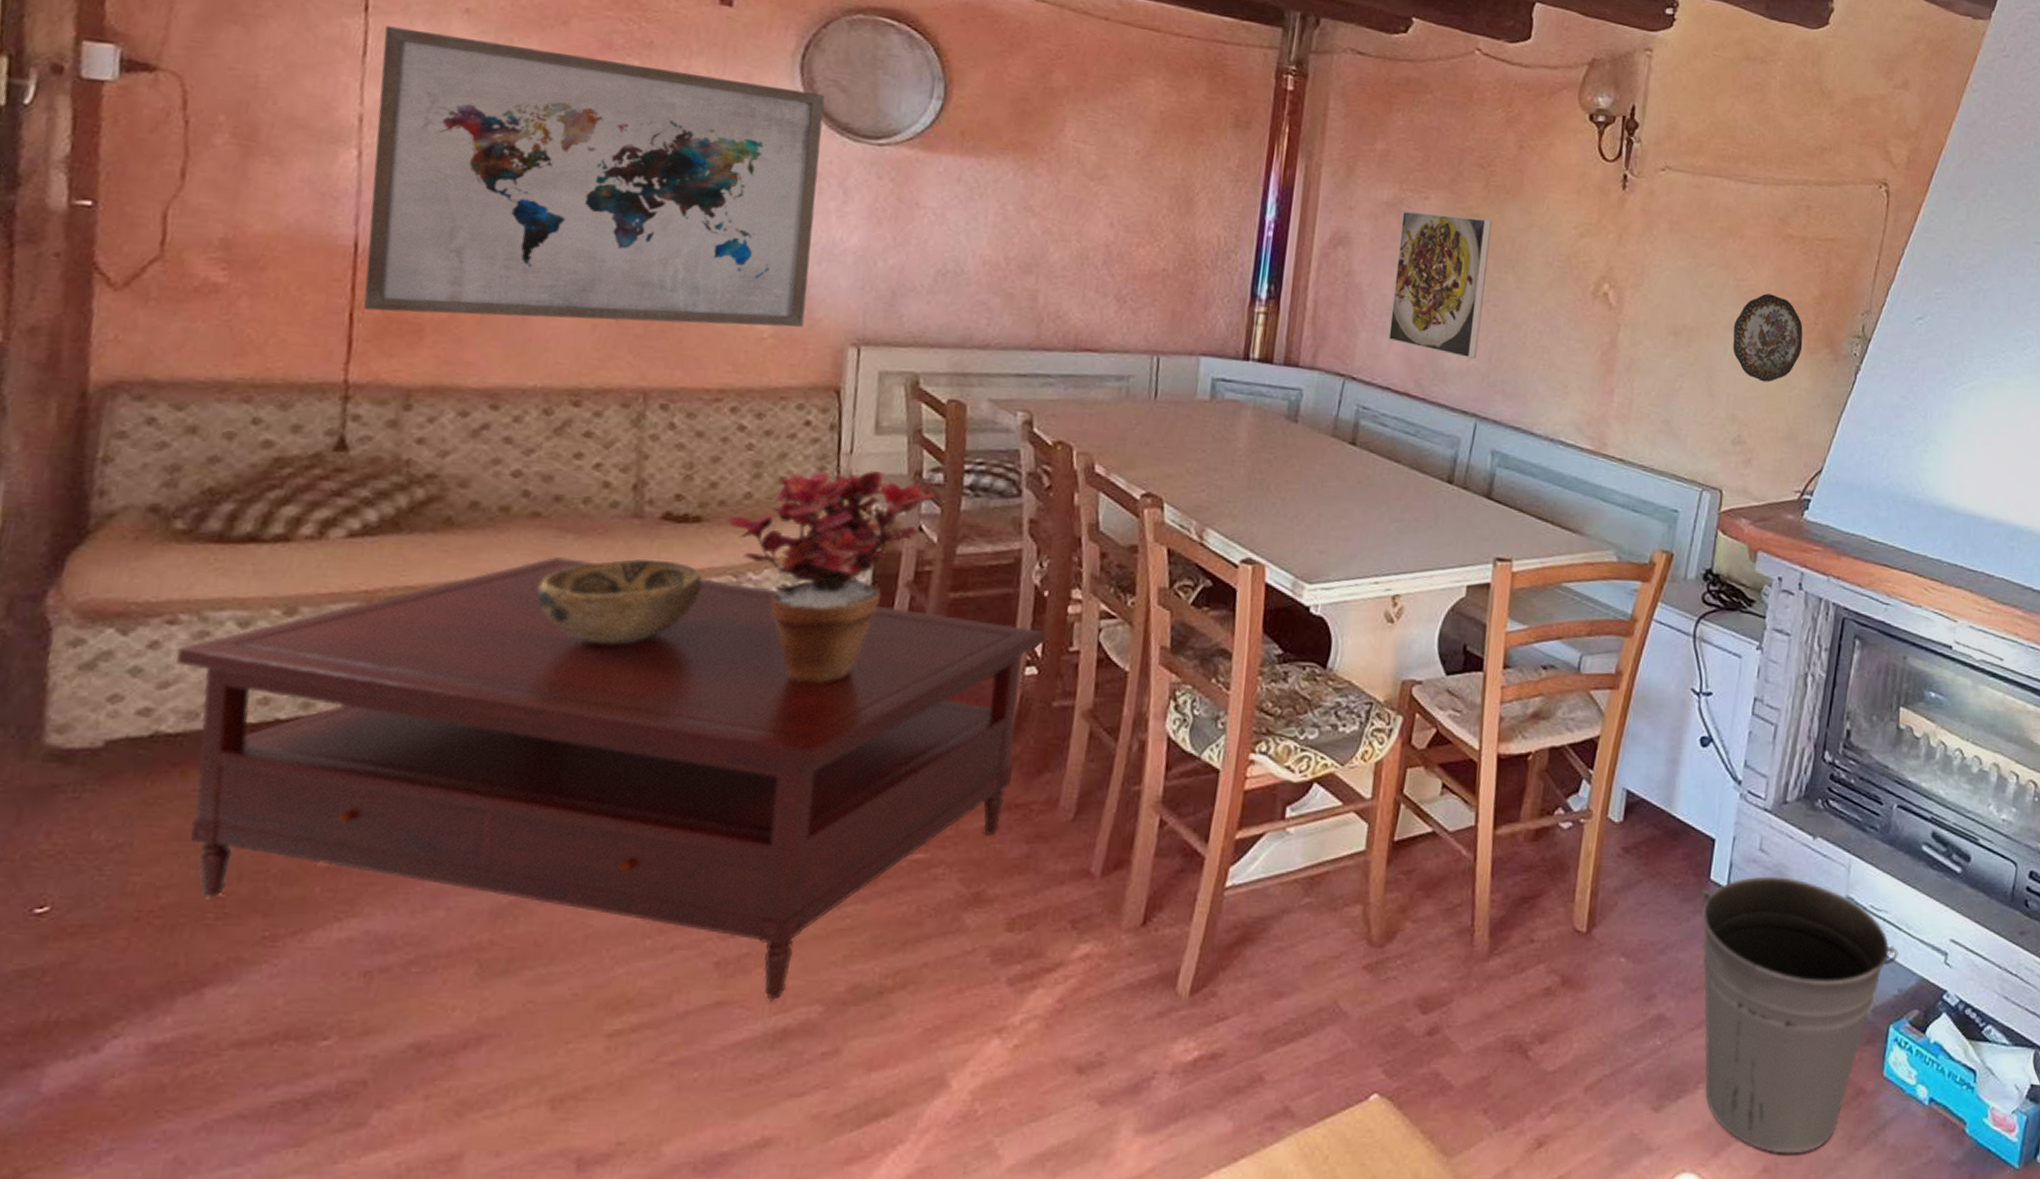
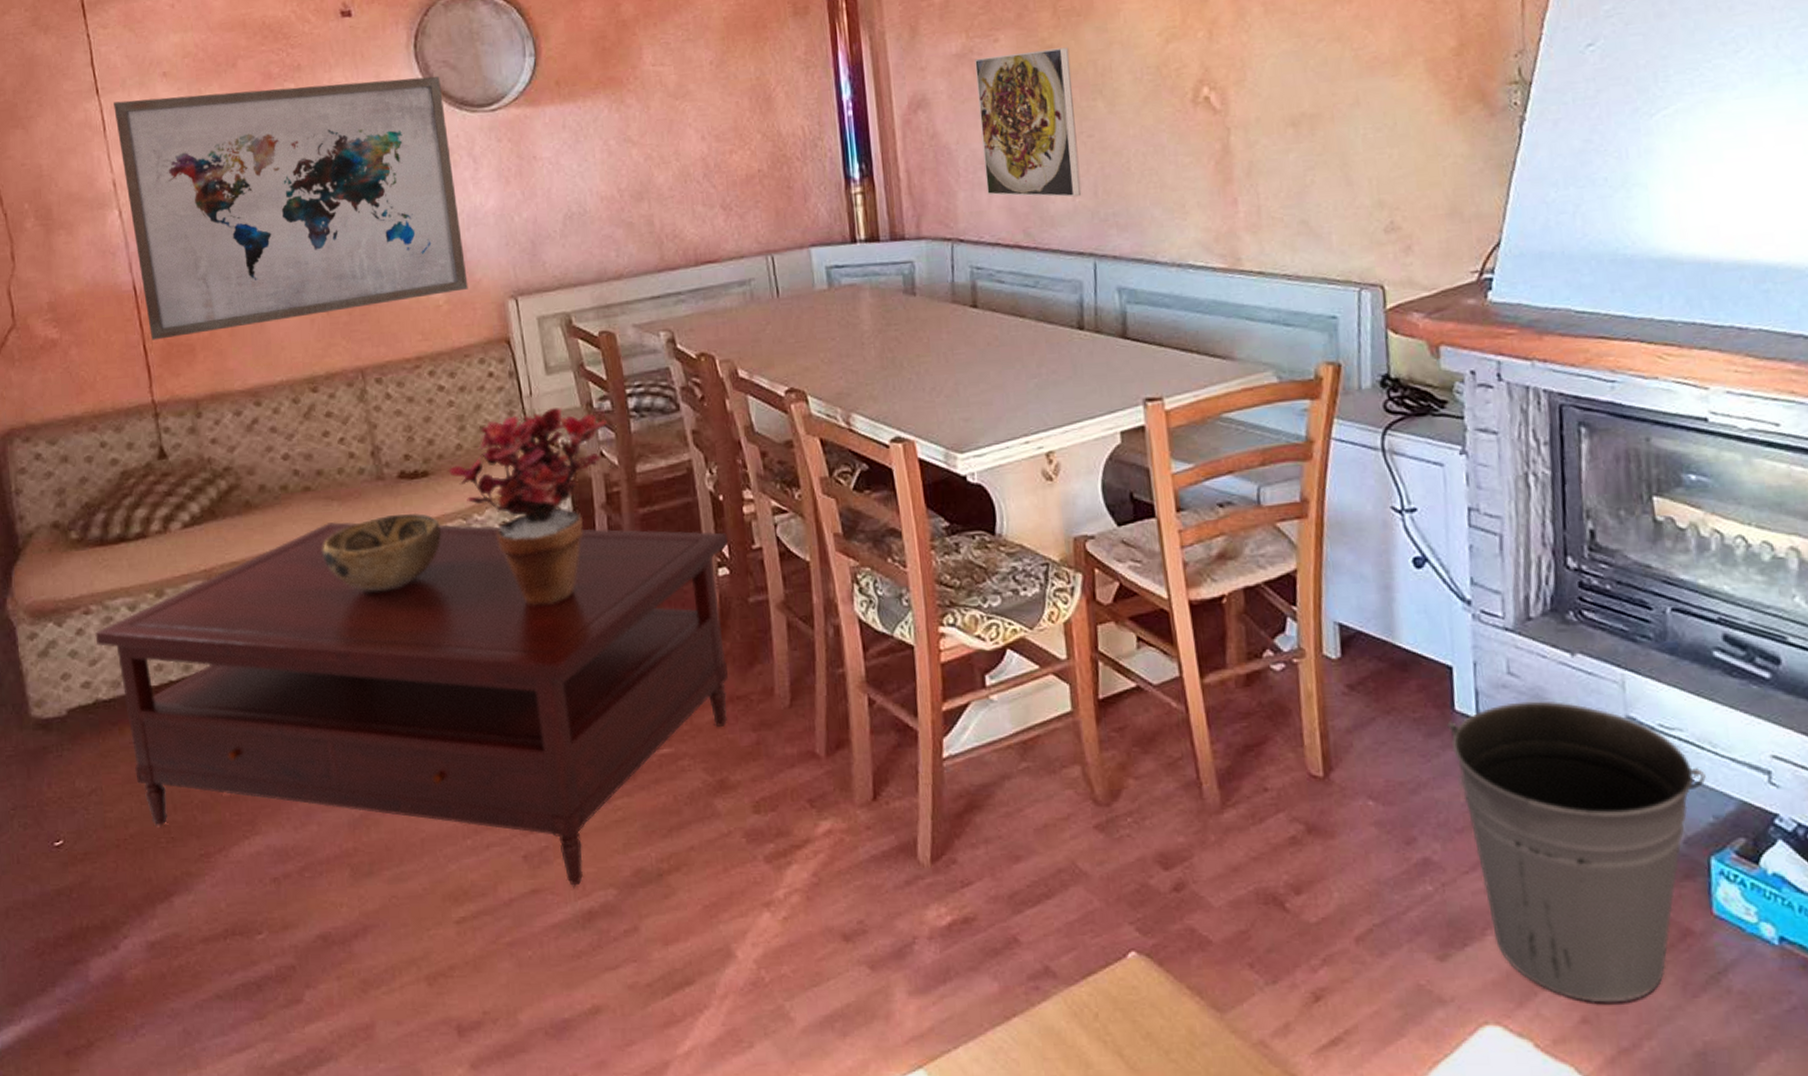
decorative plate: present [1733,293,1803,382] -> none [1360,56,1449,157]

